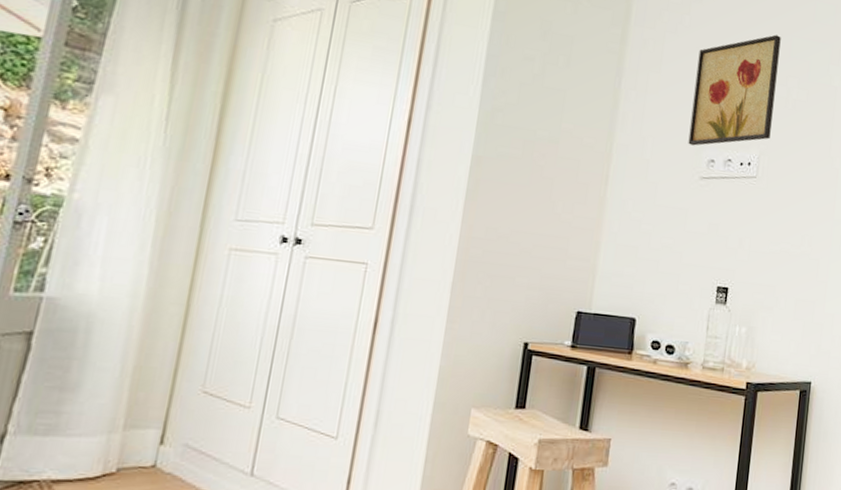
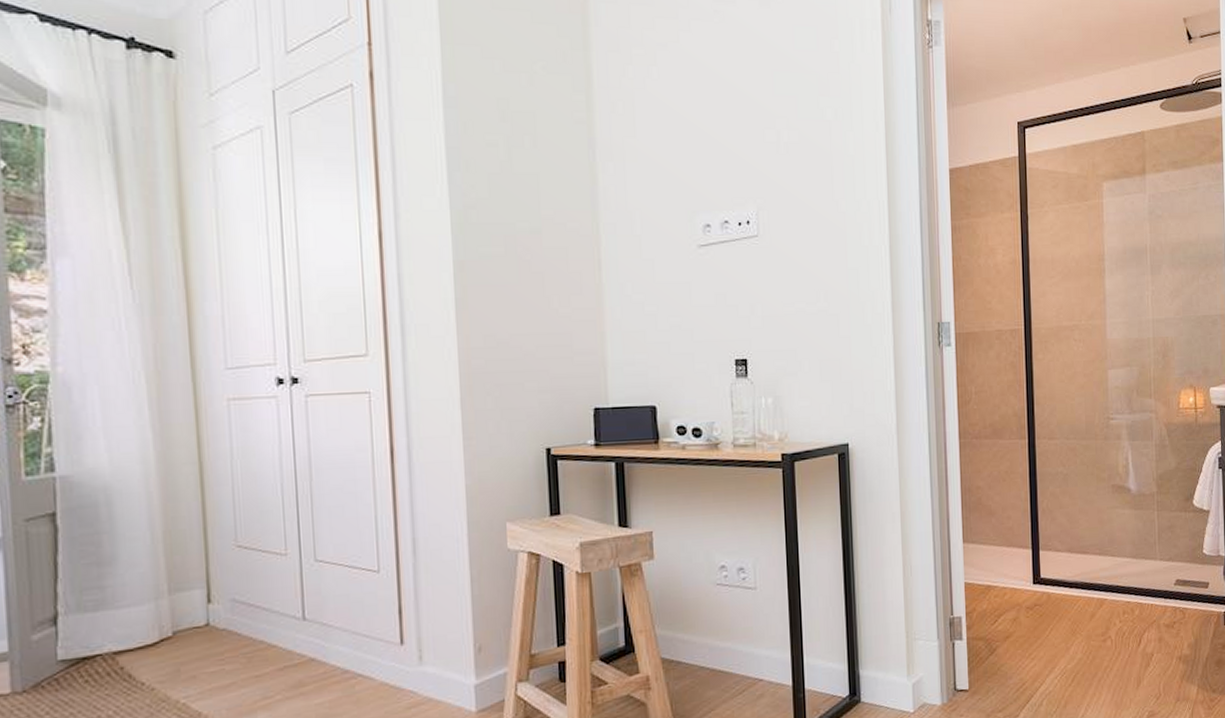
wall art: present [688,34,781,146] -> none [674,72,766,212]

